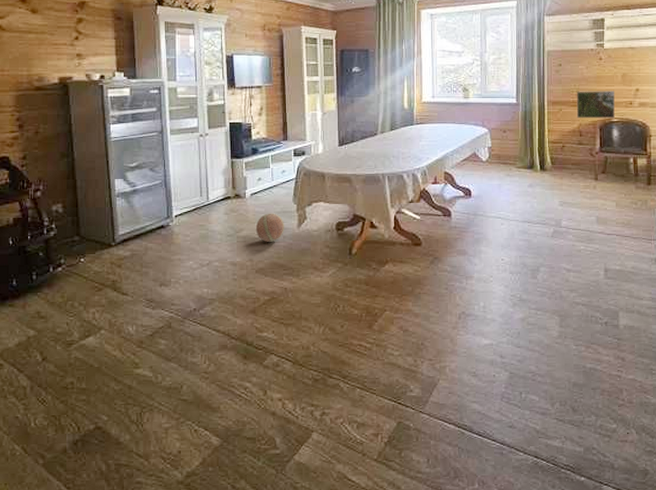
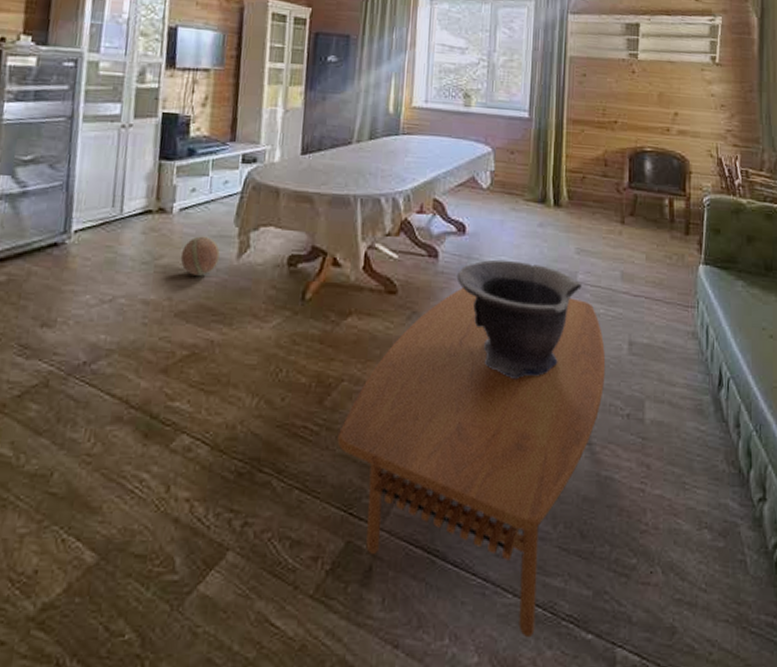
coffee table: none [385,237,587,482] -> present [337,288,606,638]
decorative bowl: none [466,214,565,302] -> present [456,259,582,380]
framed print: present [576,91,615,119] -> none [601,109,649,147]

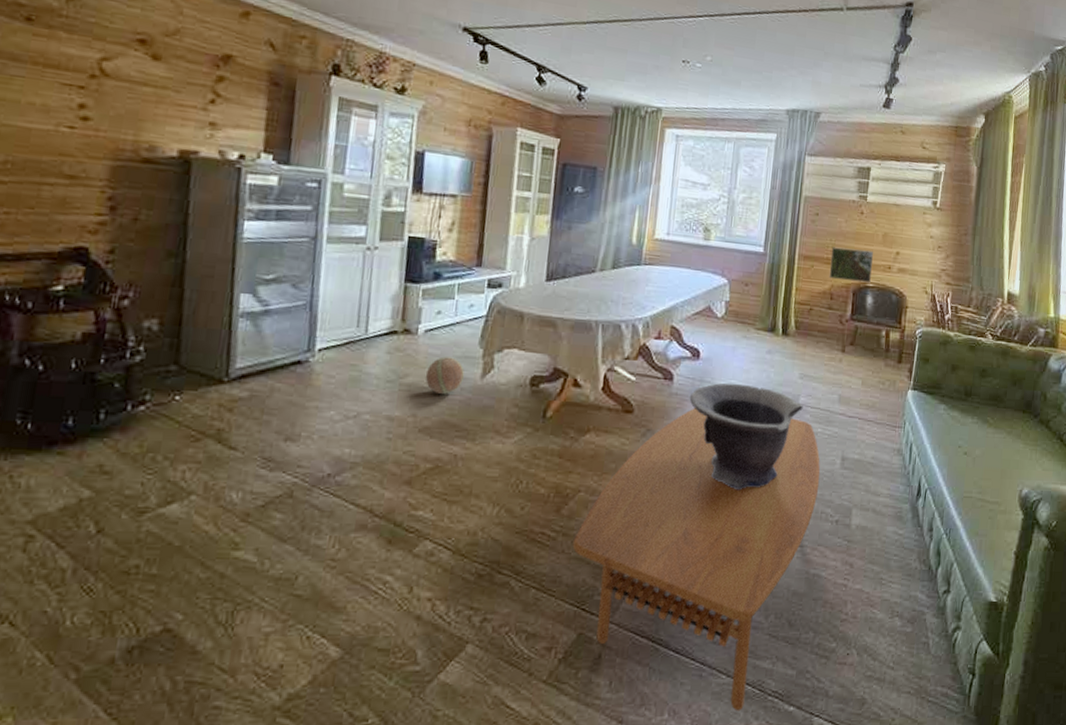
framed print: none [601,109,649,147] -> present [829,247,873,283]

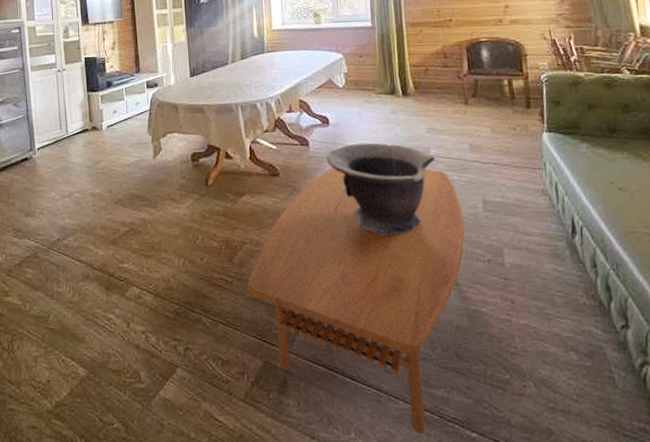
ball: present [425,356,464,395] -> none [112,144,141,174]
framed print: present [829,247,873,283] -> none [437,9,483,40]

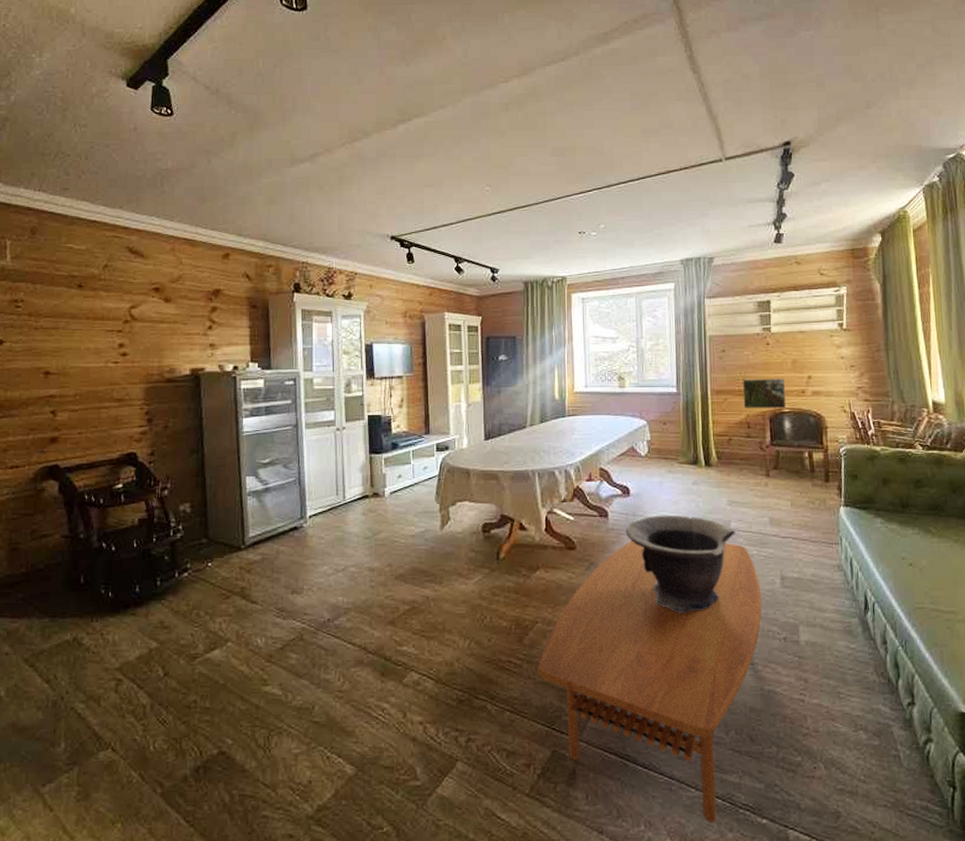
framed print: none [437,9,483,40] -> present [742,378,786,409]

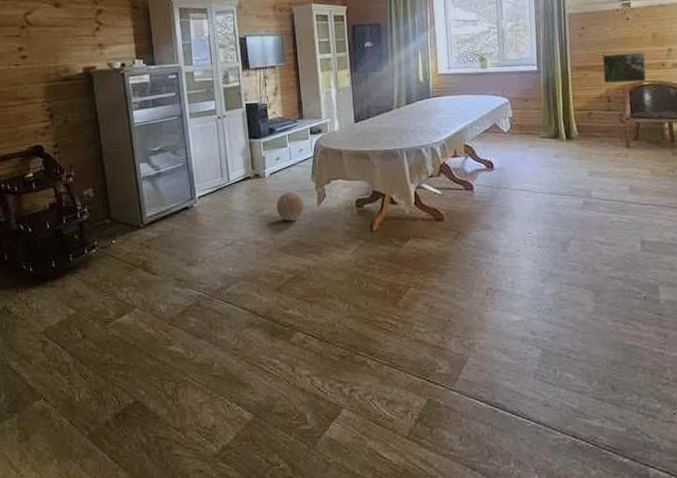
ball: none [395,513,426,546] -> present [276,192,304,222]
coffee table: present [537,540,762,824] -> none [411,211,623,462]
decorative bowl: present [625,515,735,614] -> none [490,186,596,277]

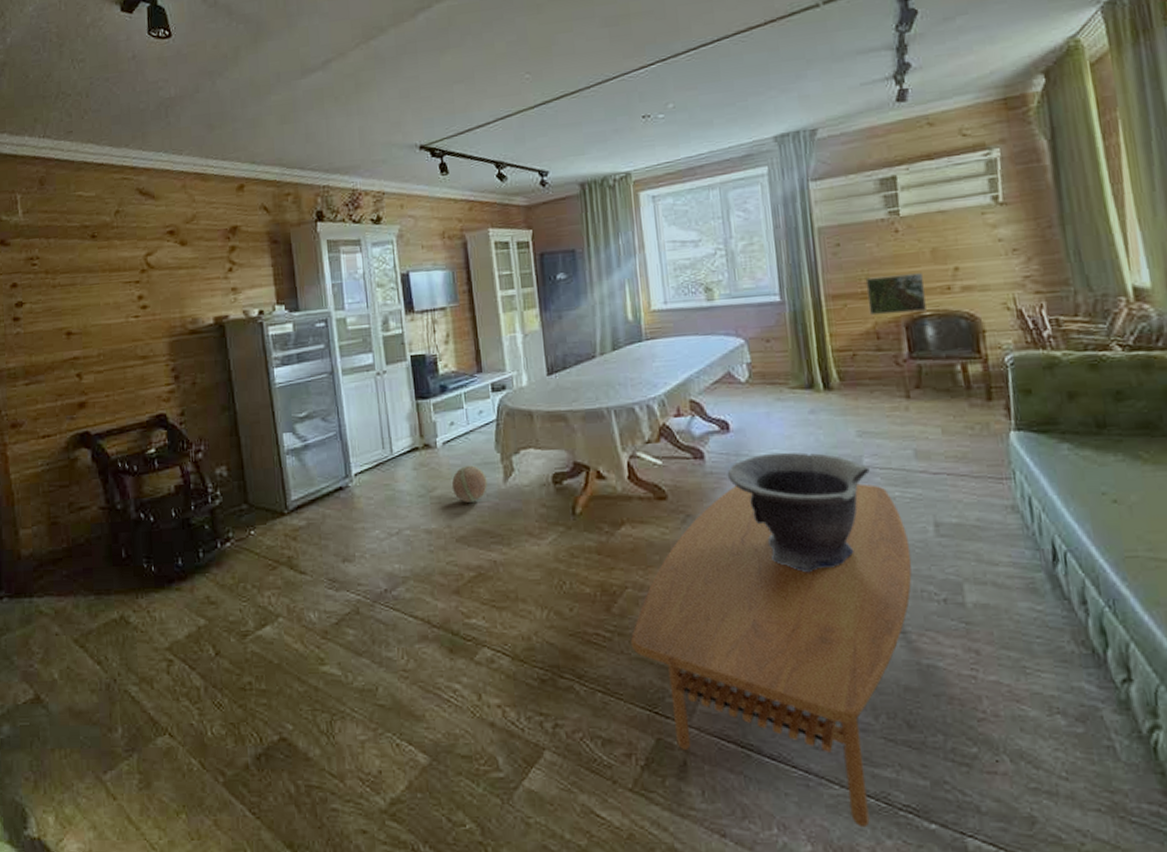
coffee table: none [411,211,623,462] -> present [630,483,912,828]
decorative bowl: none [490,186,596,277] -> present [727,452,870,573]

